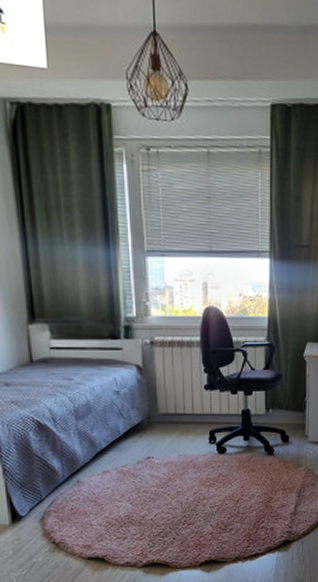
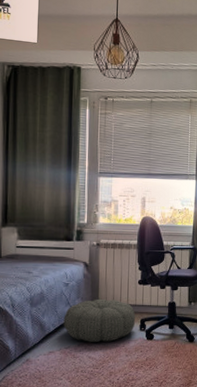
pouf: none [117,408,204,459] -> present [63,300,136,342]

